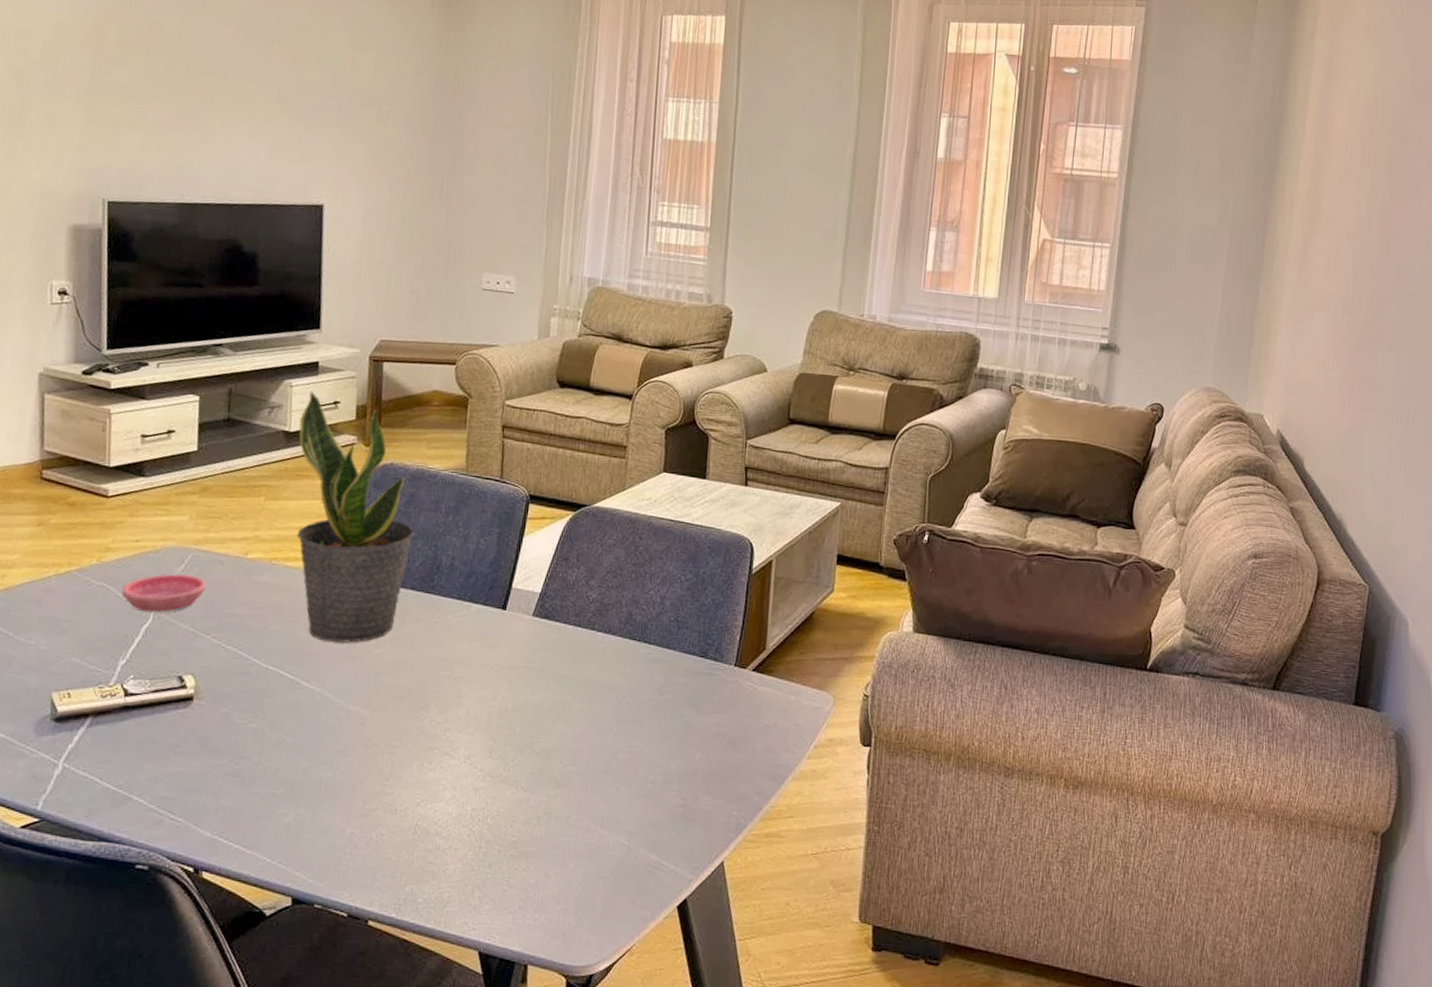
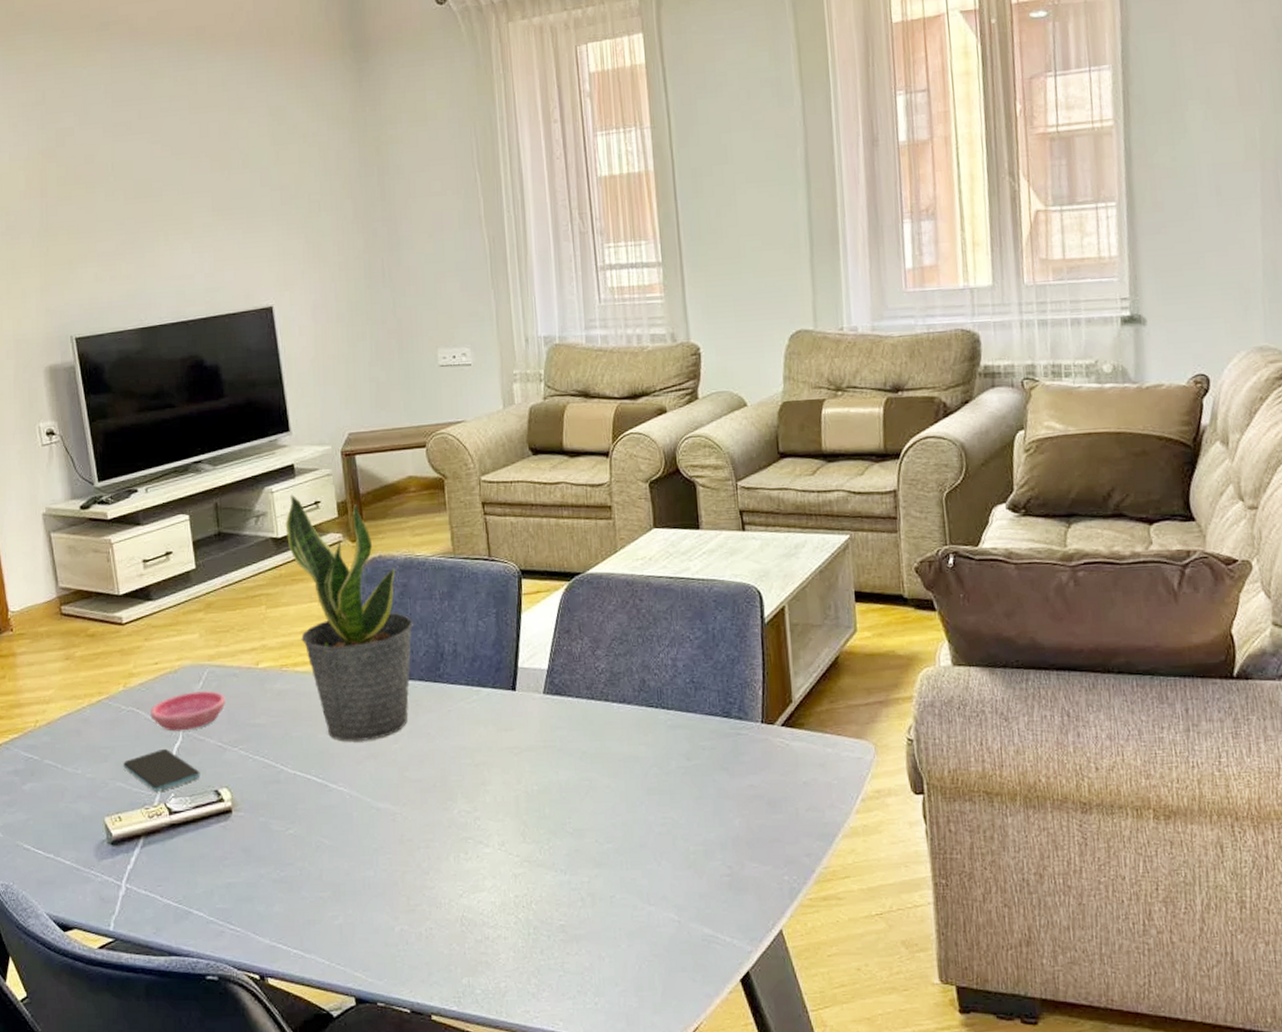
smartphone: none [82,628,166,672] -> present [123,748,200,792]

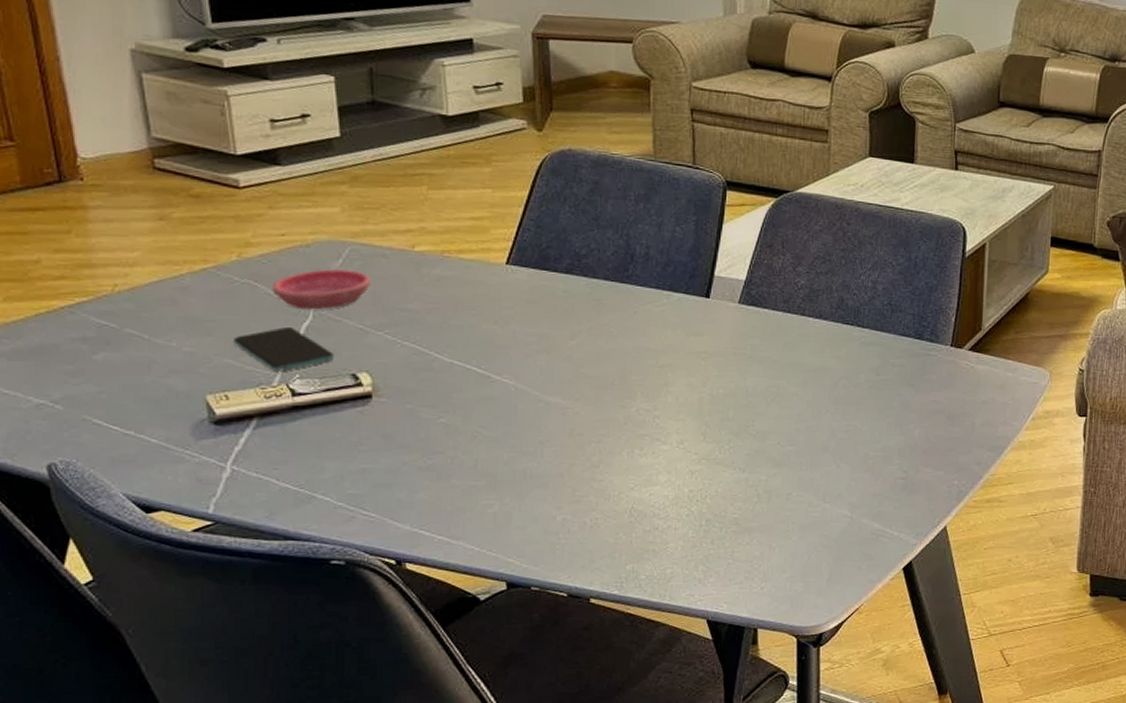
potted plant: present [285,494,413,742] -> none [457,71,602,335]

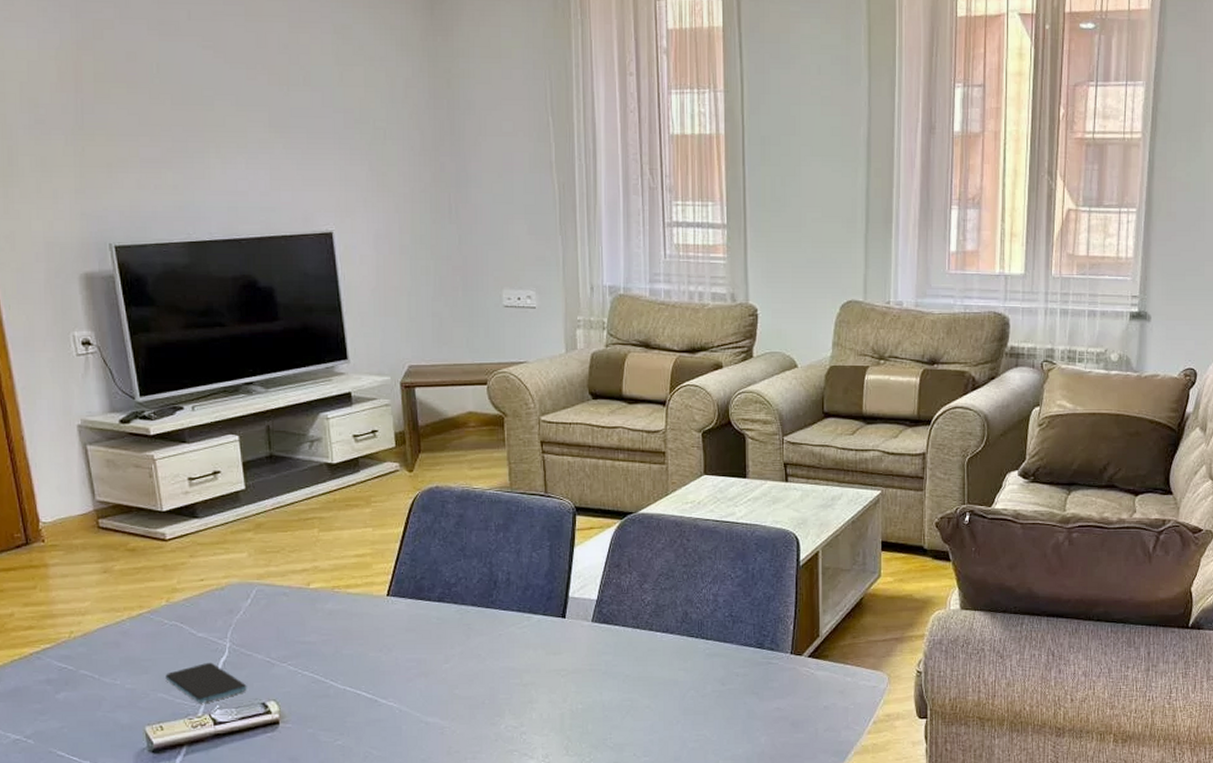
saucer: present [272,268,371,310] -> none [195,607,275,646]

